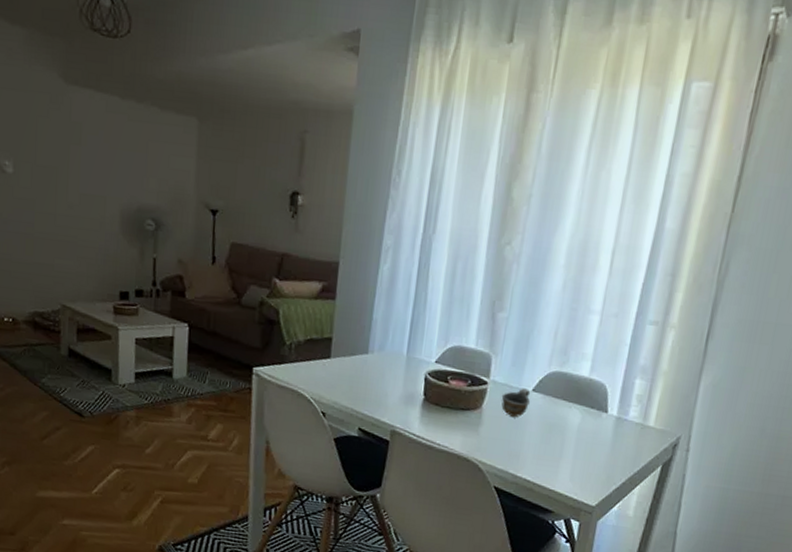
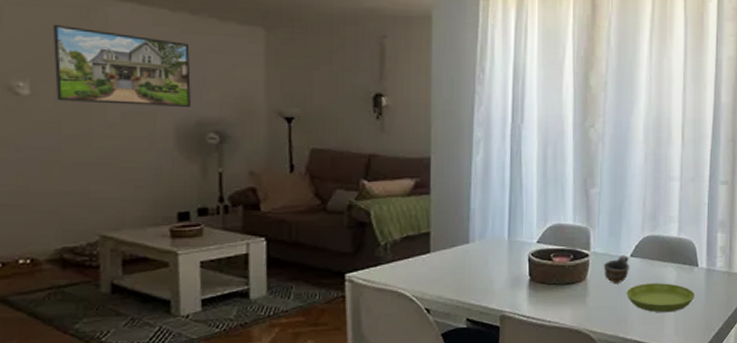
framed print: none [30,109,135,193] -> present [52,25,191,107]
saucer: none [522,421,599,457] -> present [626,283,695,313]

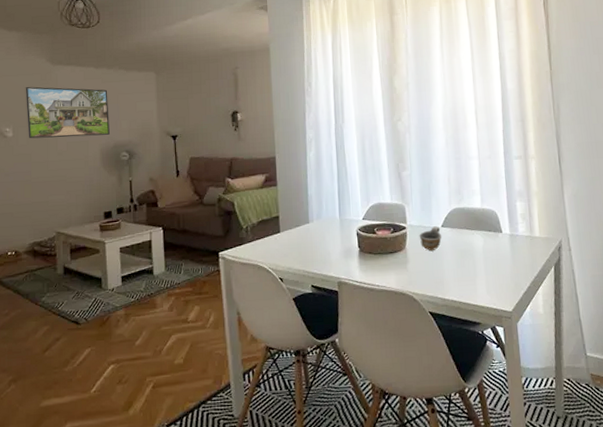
saucer: present [626,283,695,313] -> none [441,248,502,275]

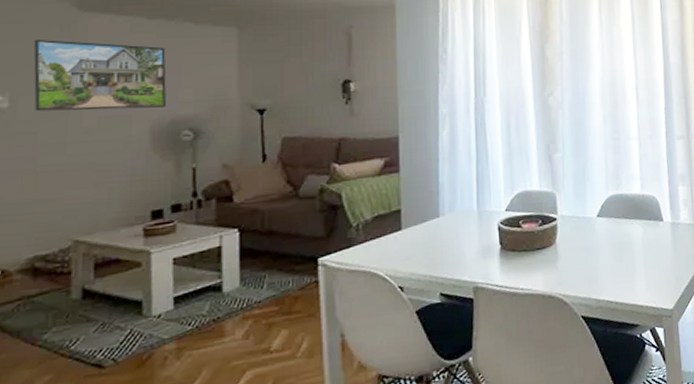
cup: present [419,226,442,252] -> none [571,216,598,246]

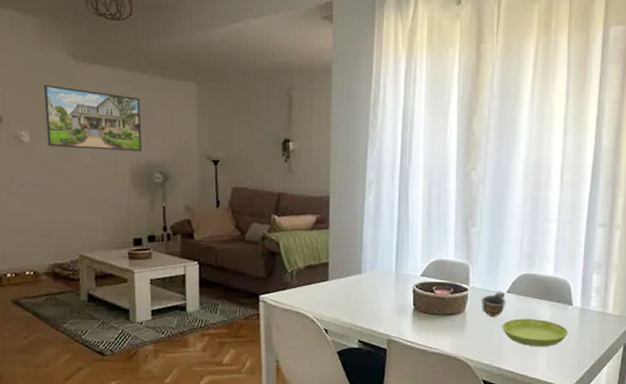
cup: none [571,216,598,246] -> present [481,291,507,318]
saucer: none [596,240,663,271] -> present [502,318,568,347]

